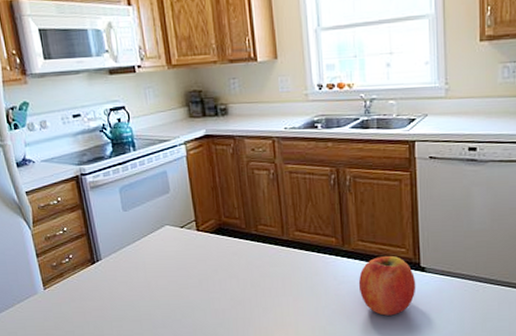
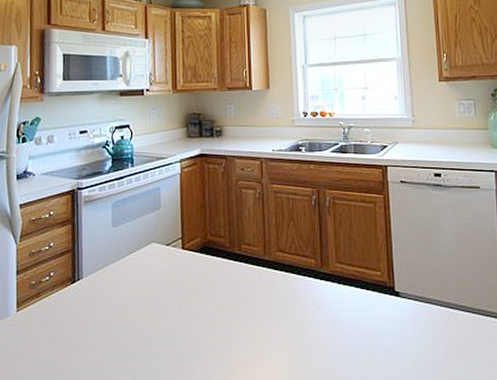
fruit: present [358,256,416,316] -> none [335,280,392,345]

